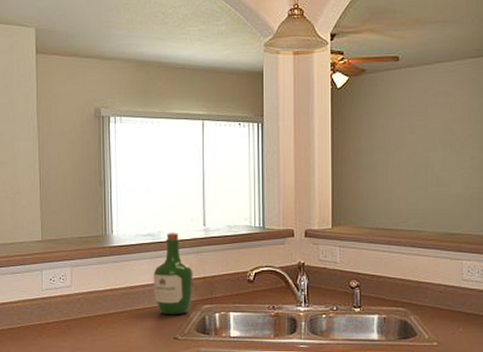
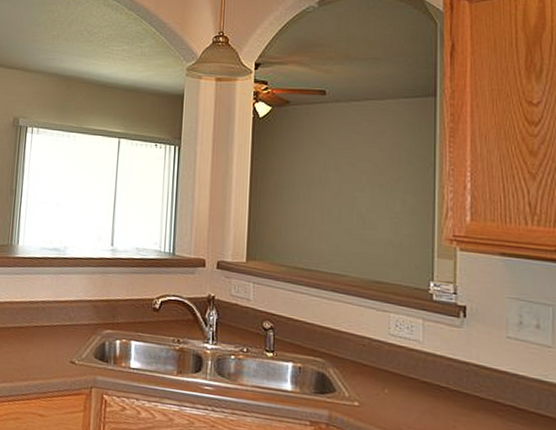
wine bottle: present [153,232,193,315] -> none [53,248,97,337]

